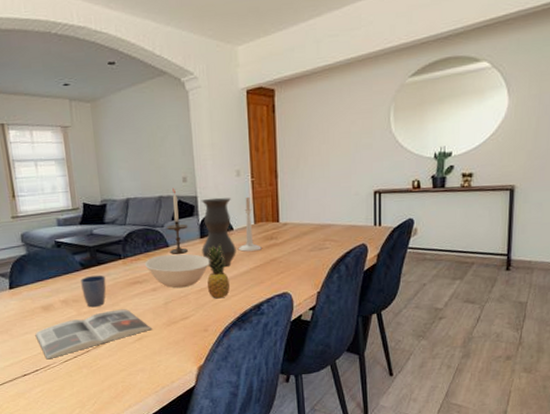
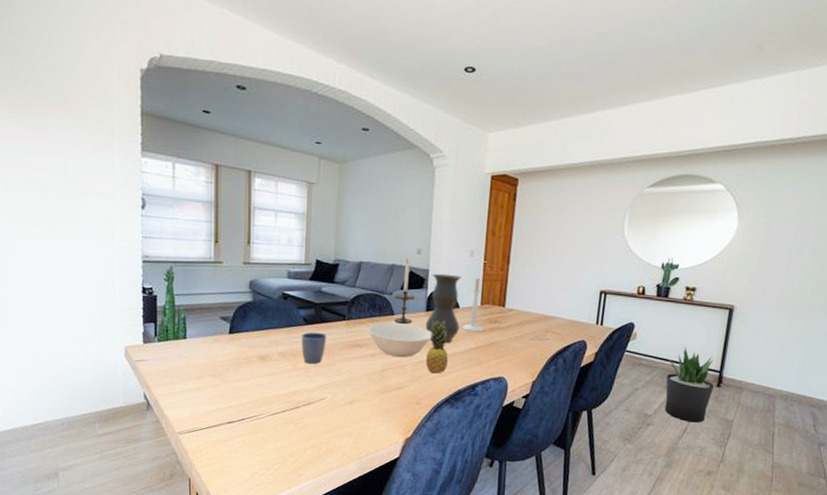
magazine: present [35,309,152,360] -> none [247,369,365,410]
planter: none [452,235,503,310] -> present [664,347,714,423]

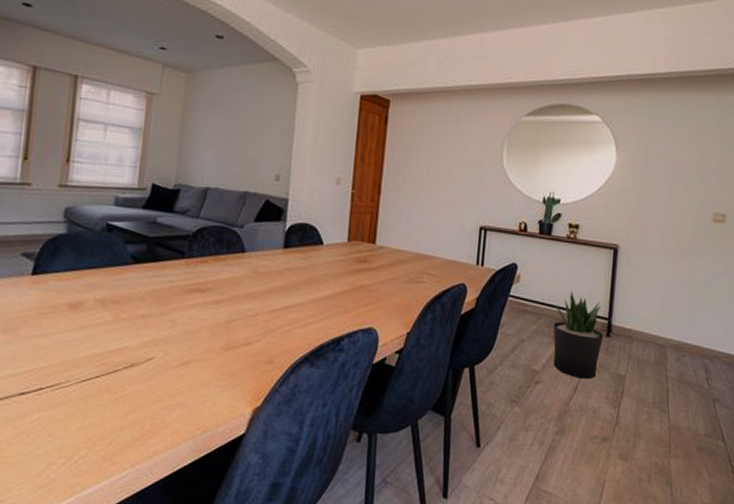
cup: present [300,332,327,364] -> none [126,272,160,314]
bowl: present [367,322,432,358] -> none [211,261,291,305]
candlestick: present [394,258,416,325] -> none [245,185,272,265]
vase: present [425,273,461,343] -> none [282,203,326,287]
fruit: present [426,320,448,374] -> none [282,259,309,325]
candlestick: present [461,277,485,333] -> none [324,209,352,275]

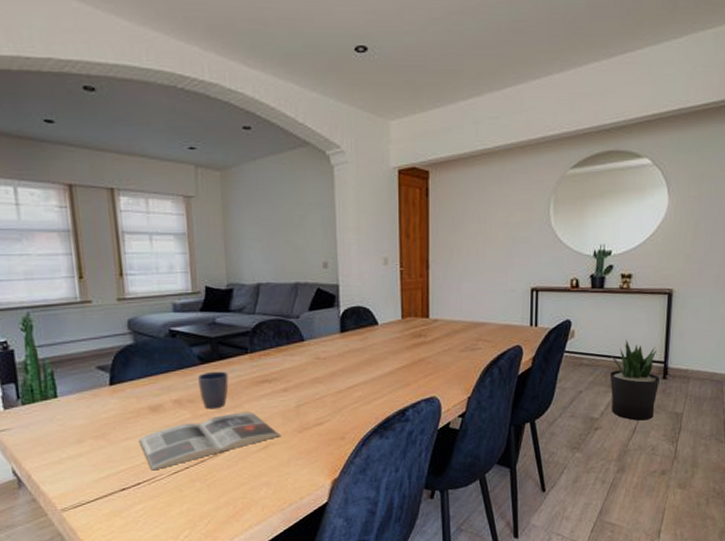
magazine: none [51,320,205,376] -> present [139,412,280,471]
cup: none [126,272,160,314] -> present [197,371,229,410]

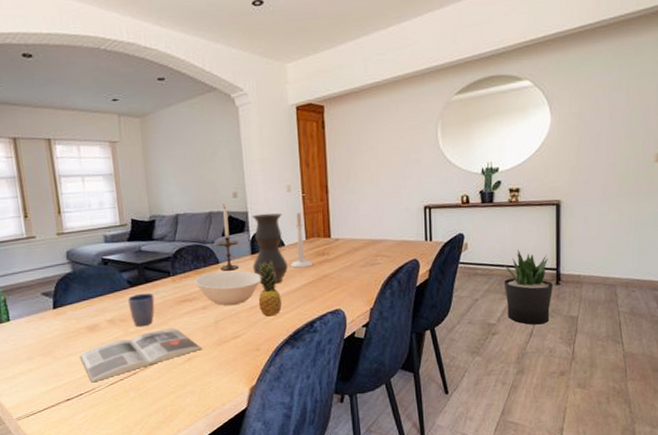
bowl: none [275,349,351,389] -> present [194,270,262,306]
candlestick: none [302,274,327,351] -> present [217,203,239,272]
vase: none [341,287,380,366] -> present [251,212,288,283]
fruit: none [347,341,371,402] -> present [258,261,282,317]
candlestick: none [382,288,409,351] -> present [289,212,314,269]

